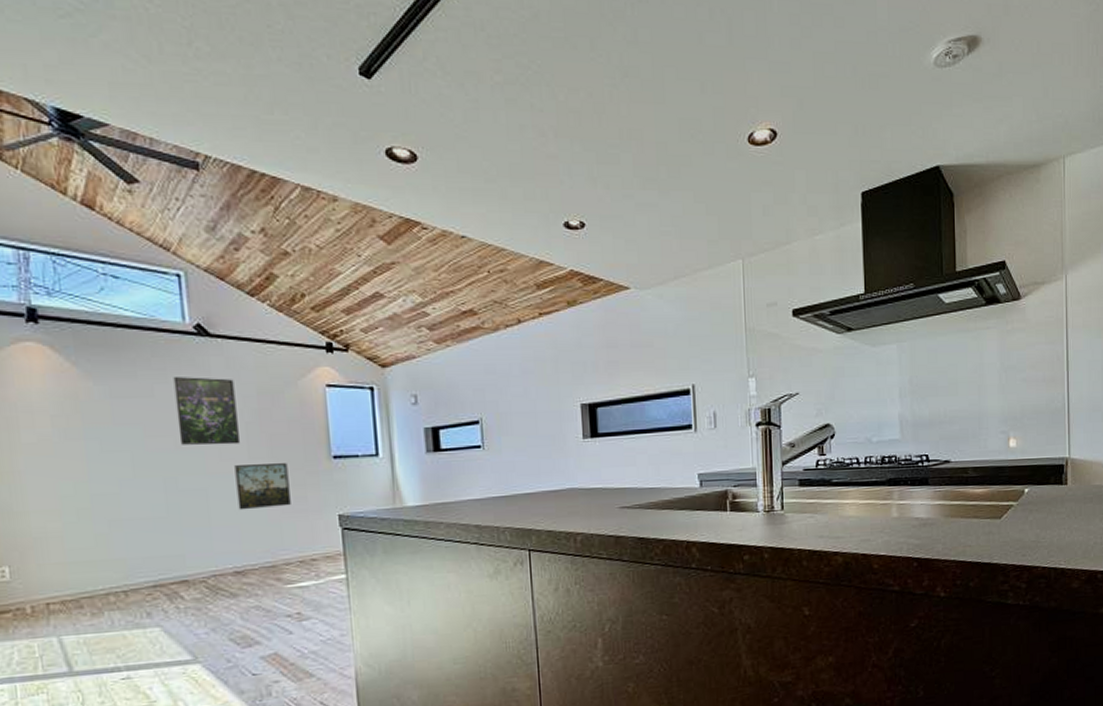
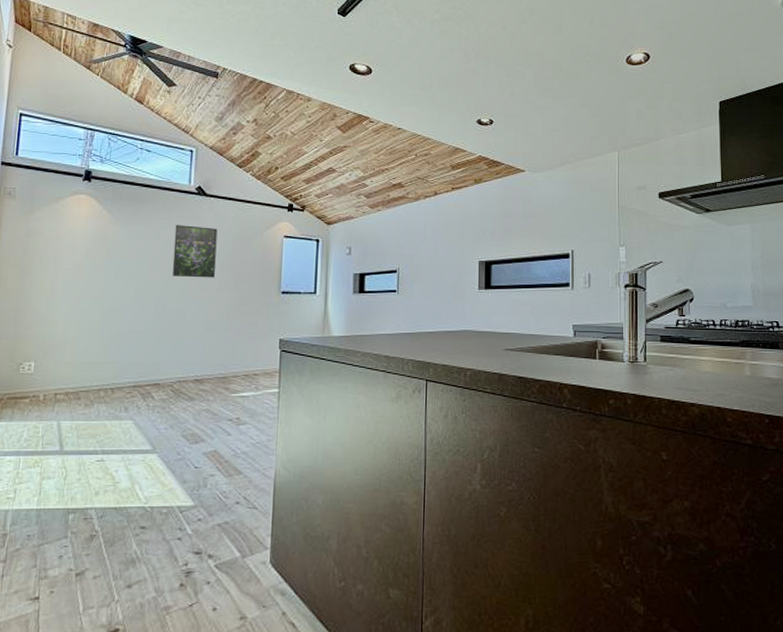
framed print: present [234,463,291,510] -> none [206,295,247,330]

